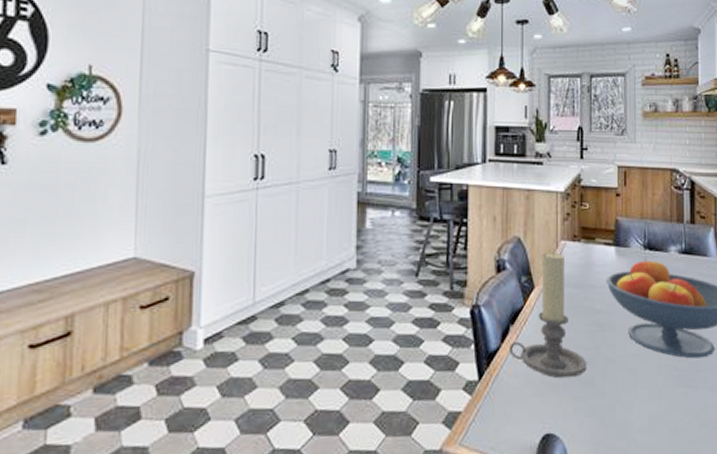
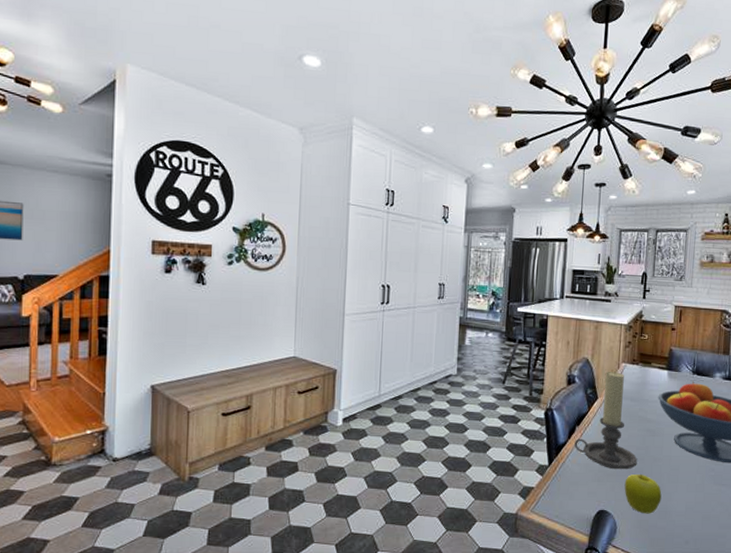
fruit: none [573,382,619,434] -> present [624,474,662,514]

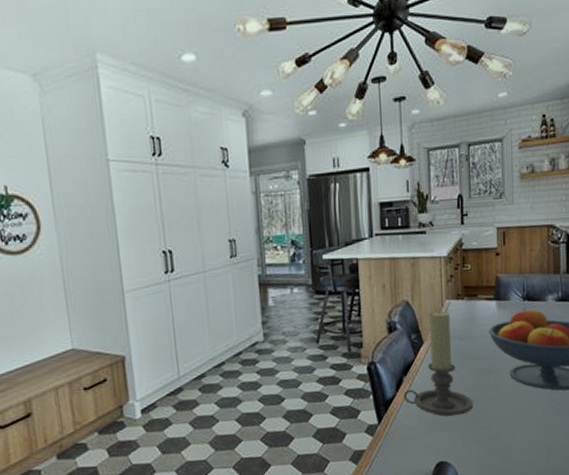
fruit: present [624,474,662,514] -> none [462,417,503,458]

